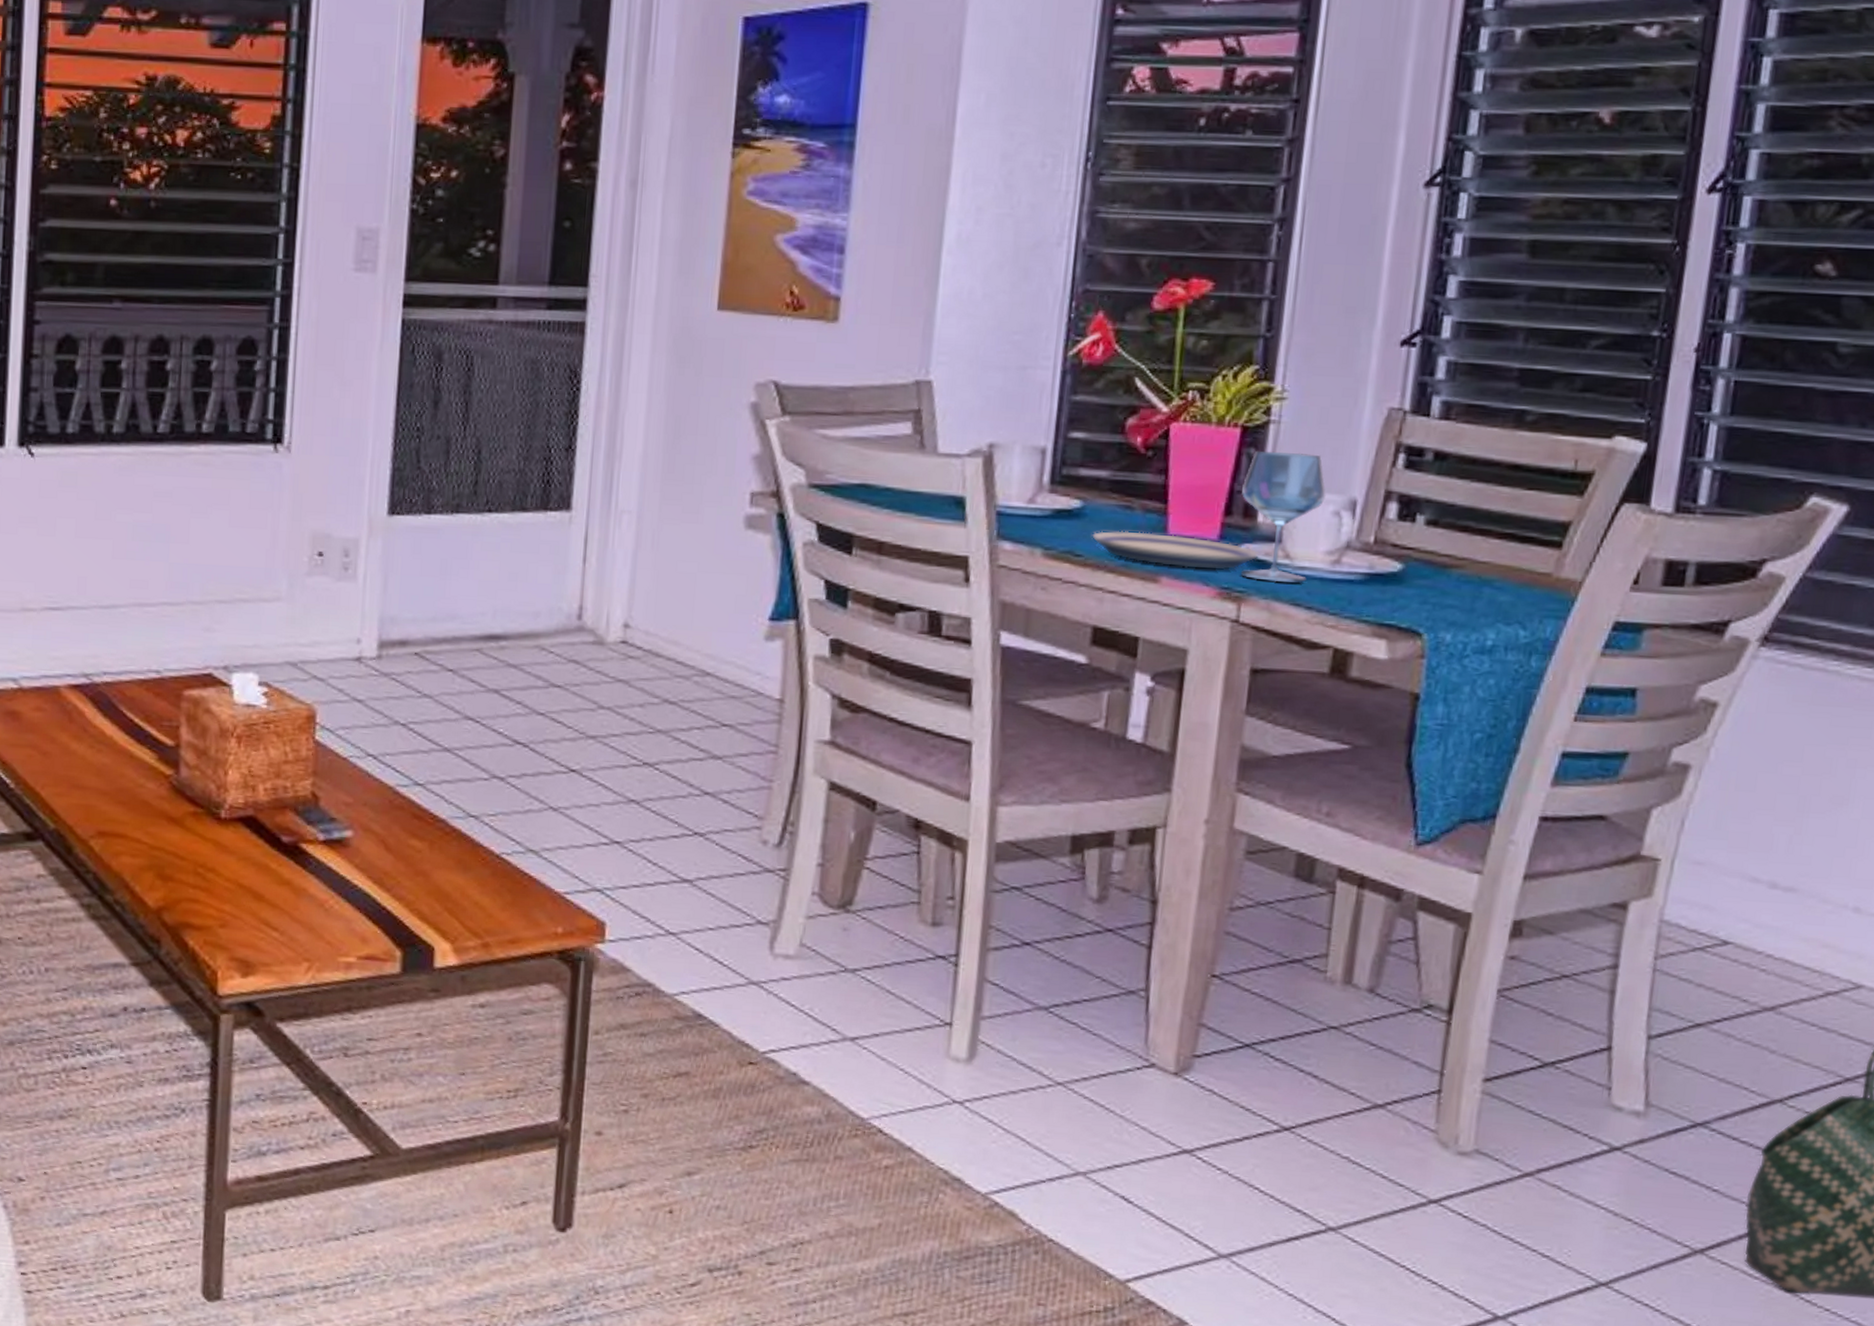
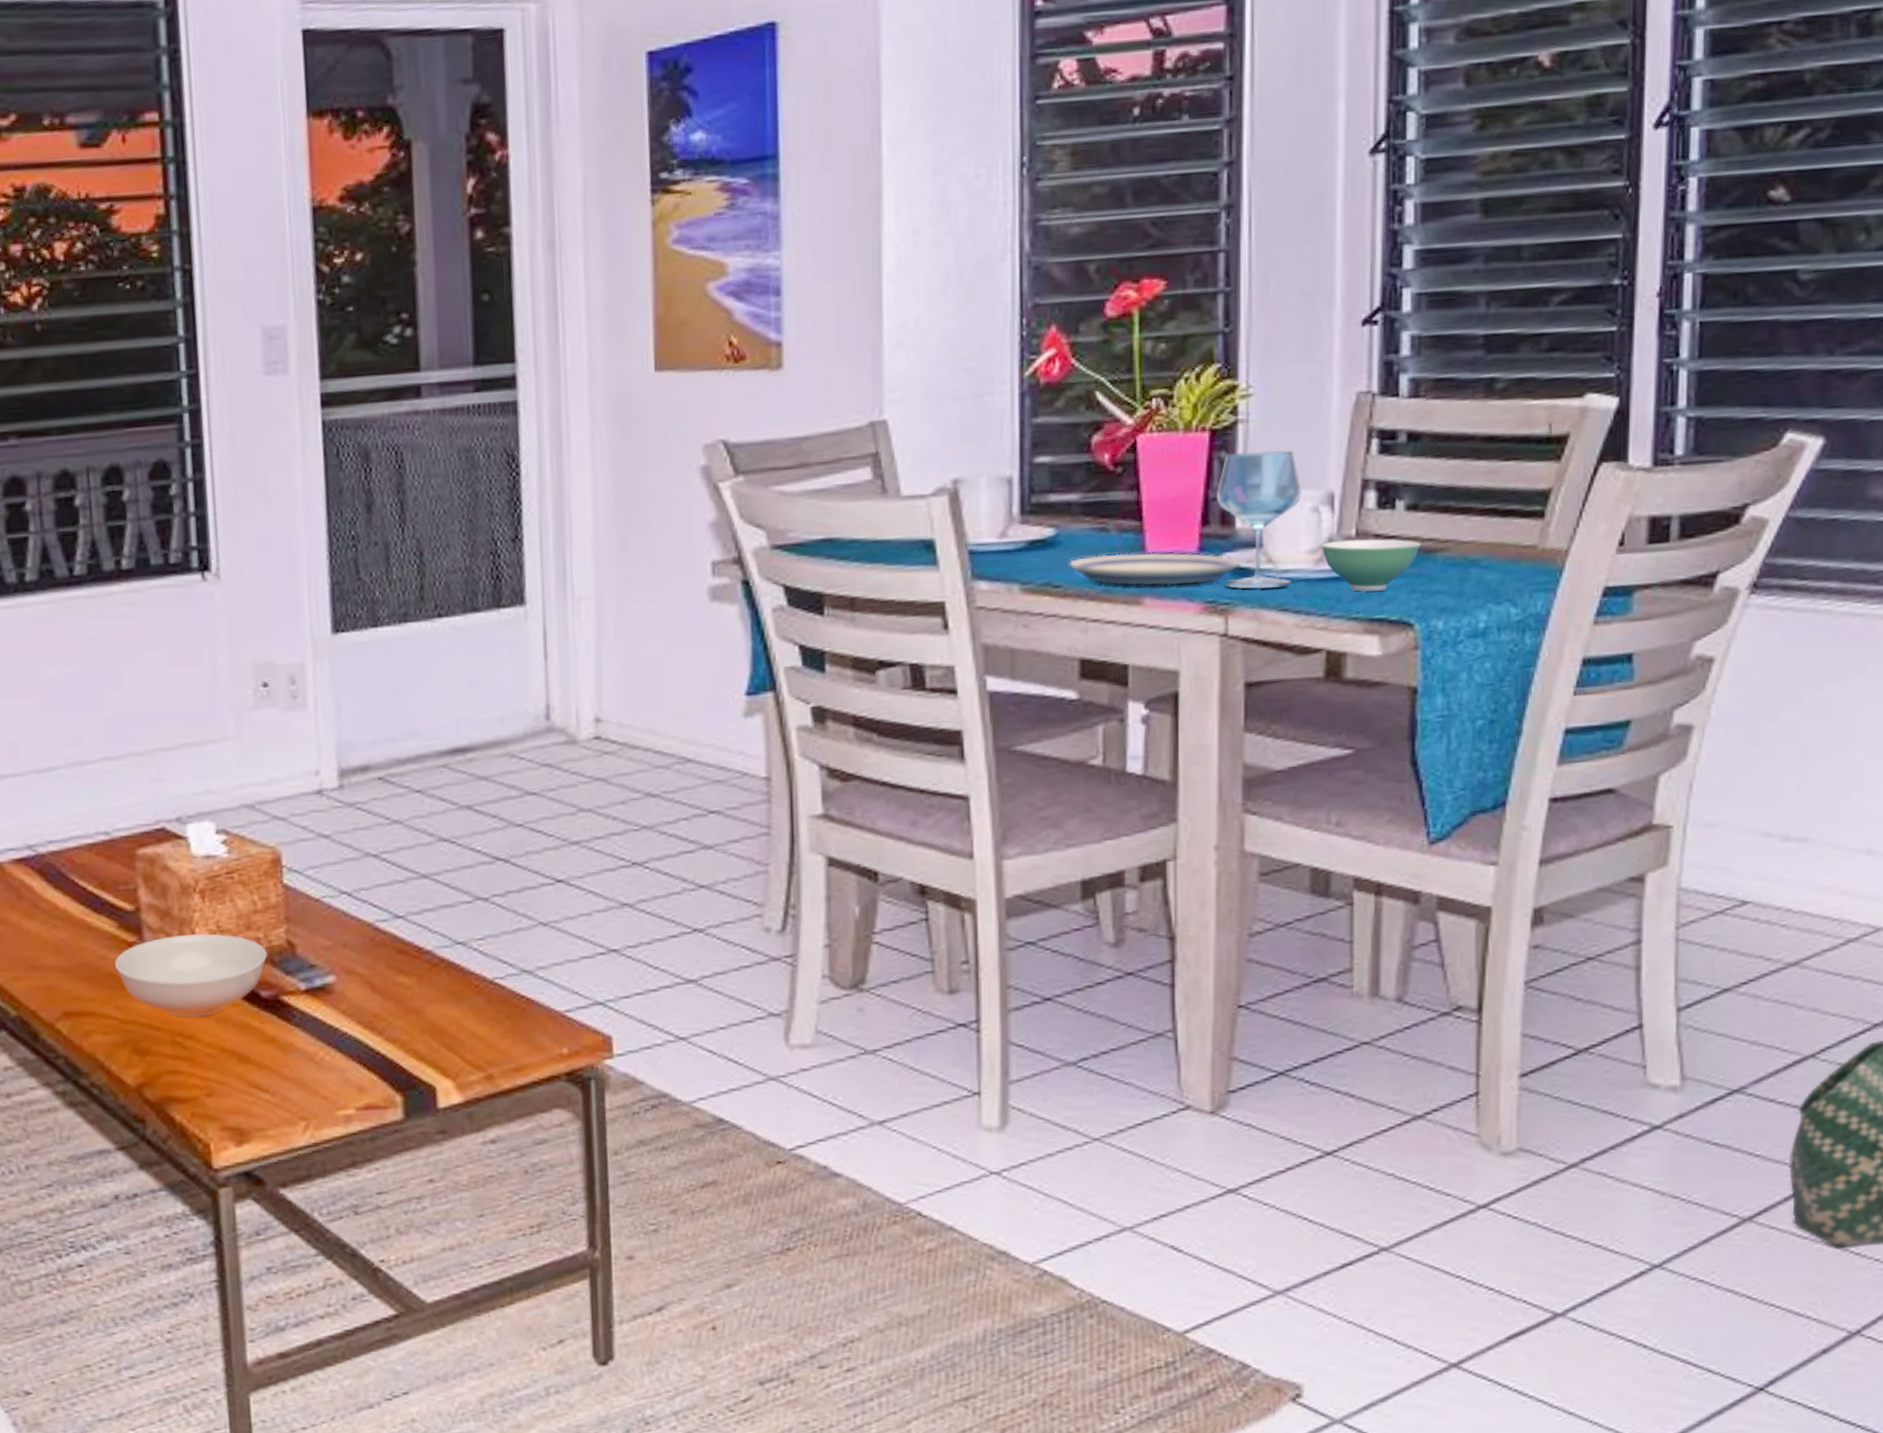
bowl: none [151,773,292,853] -> present [115,933,267,1018]
bowl: none [1338,545,1438,598] -> present [1321,538,1422,592]

